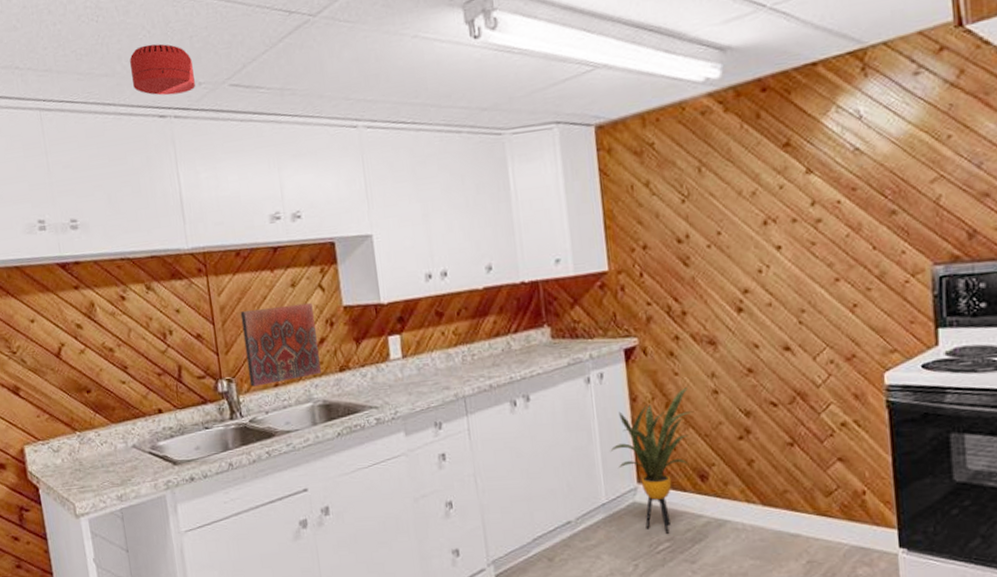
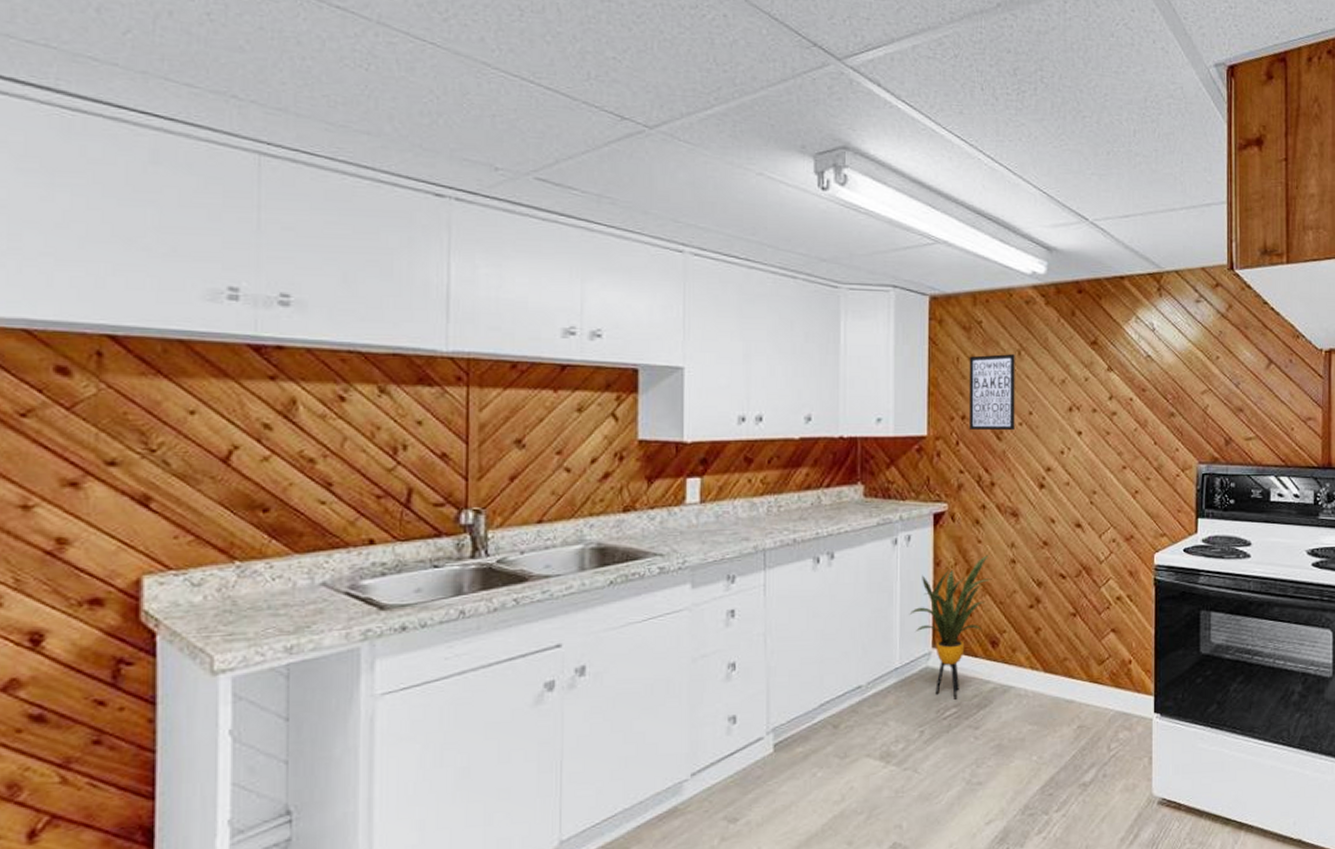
smoke detector: present [129,43,195,96] -> none [405,110,490,175]
decorative tile: present [240,302,321,387] -> none [505,431,600,521]
wall art: none [644,172,703,259] -> present [968,354,1015,431]

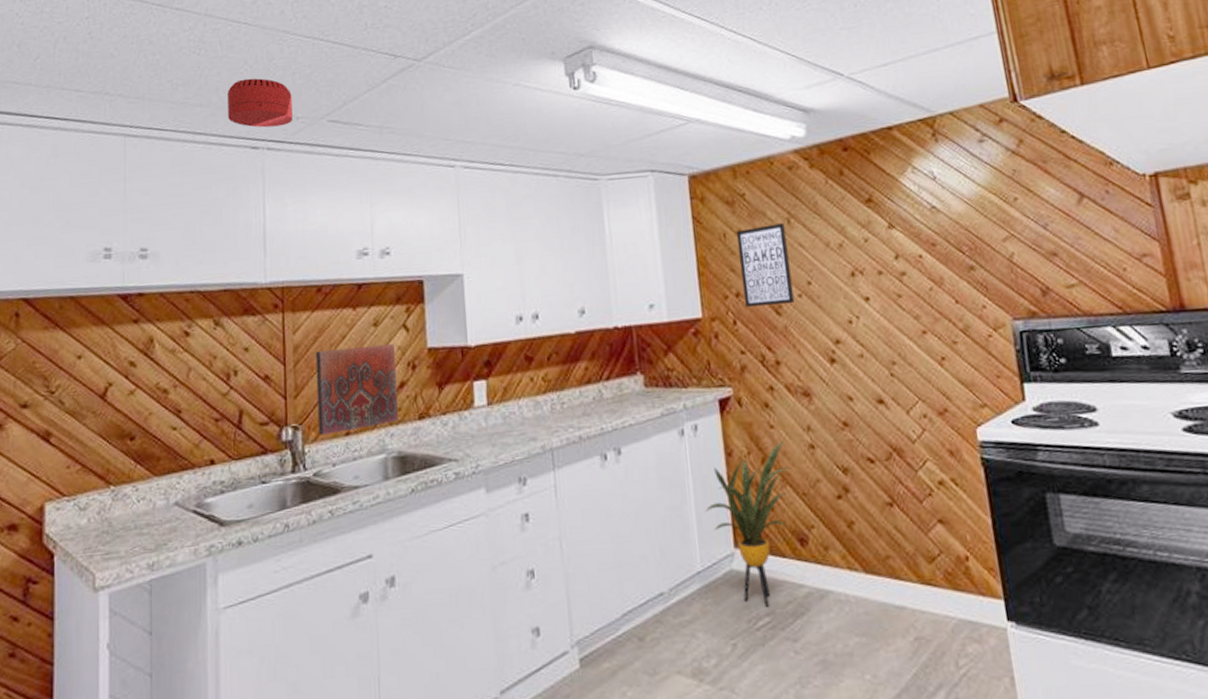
smoke detector: none [405,110,490,175] -> present [228,78,293,128]
decorative tile: none [505,431,600,521] -> present [315,343,398,435]

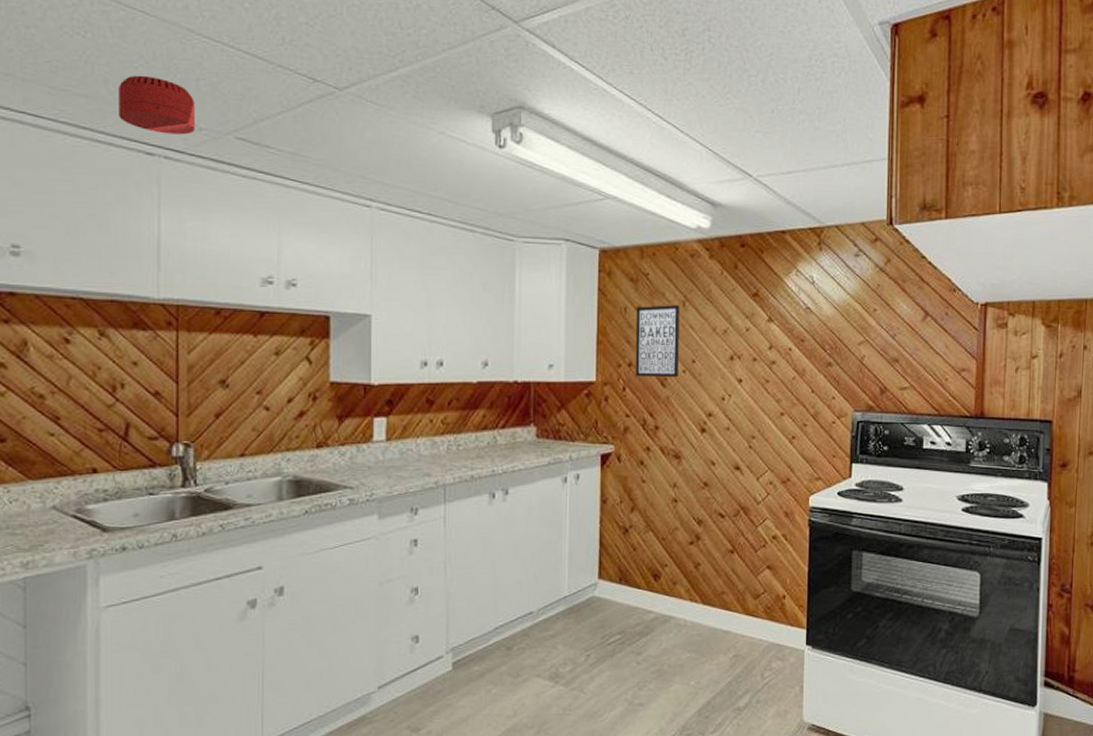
decorative tile: present [315,343,398,435] -> none [211,373,296,454]
house plant: present [705,441,790,607] -> none [577,494,654,627]

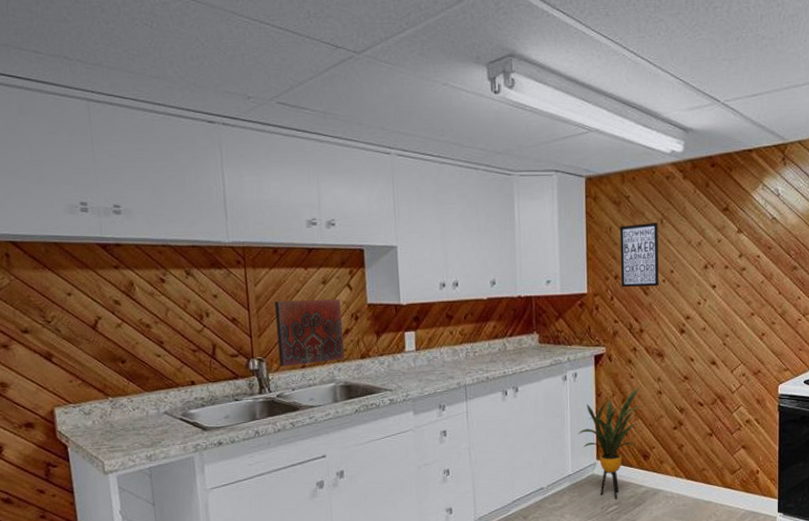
smoke detector: present [119,75,195,135] -> none [182,55,244,104]
decorative tile: none [211,373,296,454] -> present [274,298,344,367]
house plant: none [577,494,654,627] -> present [578,388,642,499]

